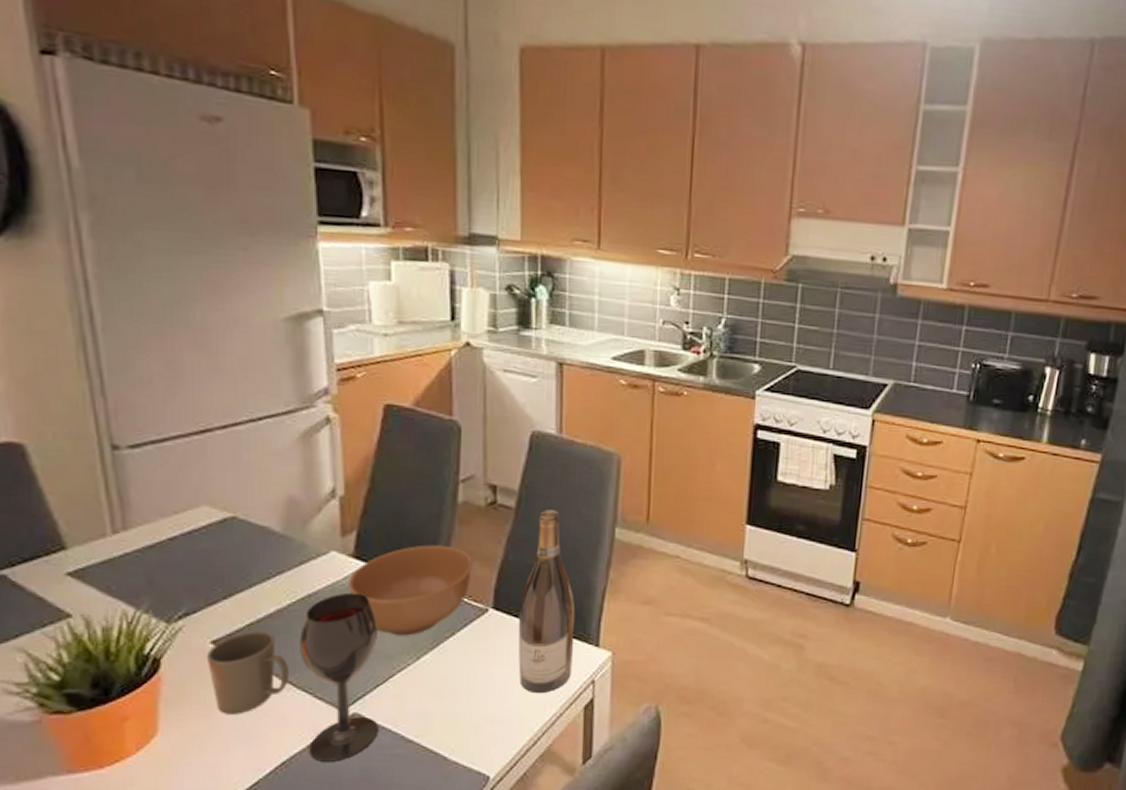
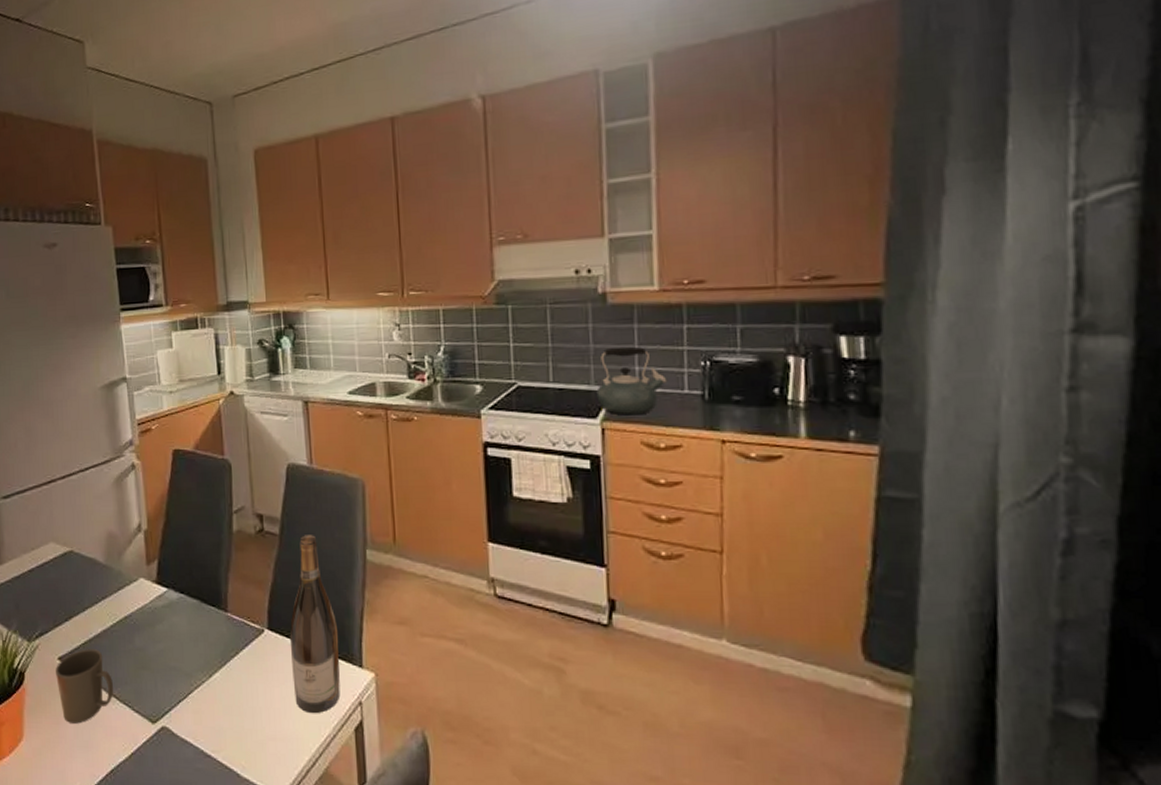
wine glass: present [300,592,378,762] -> none [120,615,183,772]
bowl: present [349,545,472,636] -> none [154,570,248,655]
kettle: none [872,340,940,410] -> present [596,346,668,416]

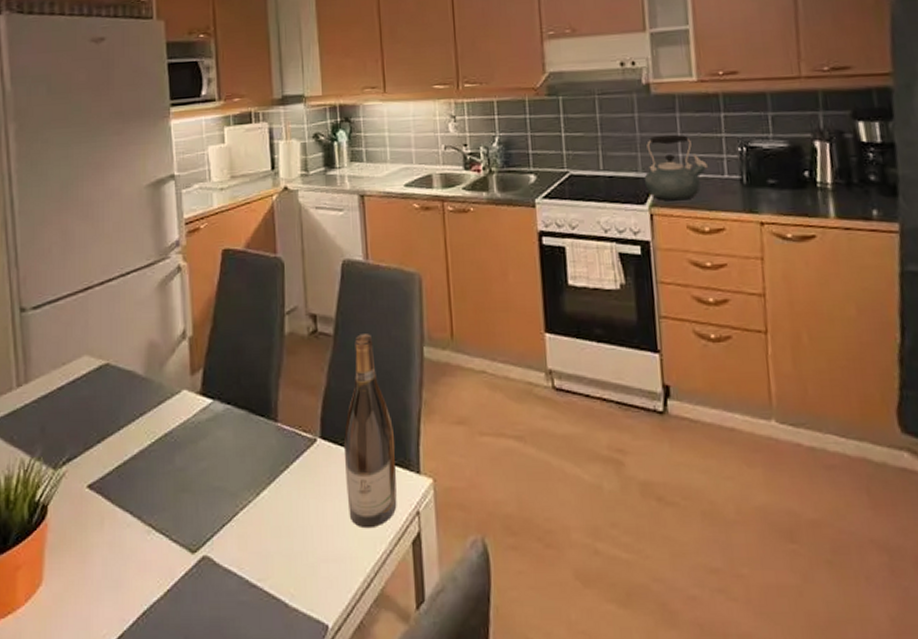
mug: present [56,649,113,724] -> none [84,473,149,561]

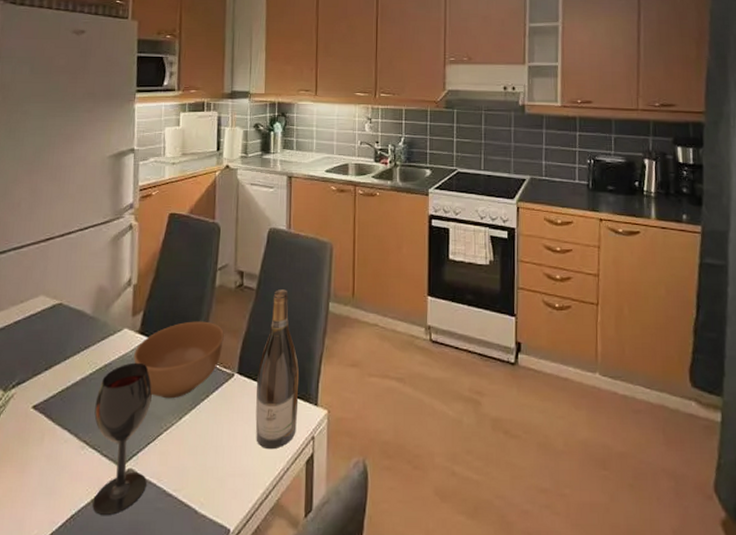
wine glass: none [158,429,226,611] -> present [92,362,152,515]
bowl: none [197,377,300,472] -> present [134,321,224,399]
kettle: present [644,134,709,201] -> none [514,146,564,198]

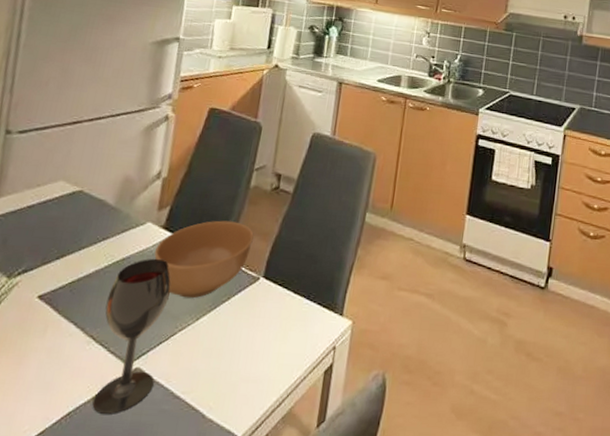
wine bottle: present [255,289,300,448] -> none [275,195,328,356]

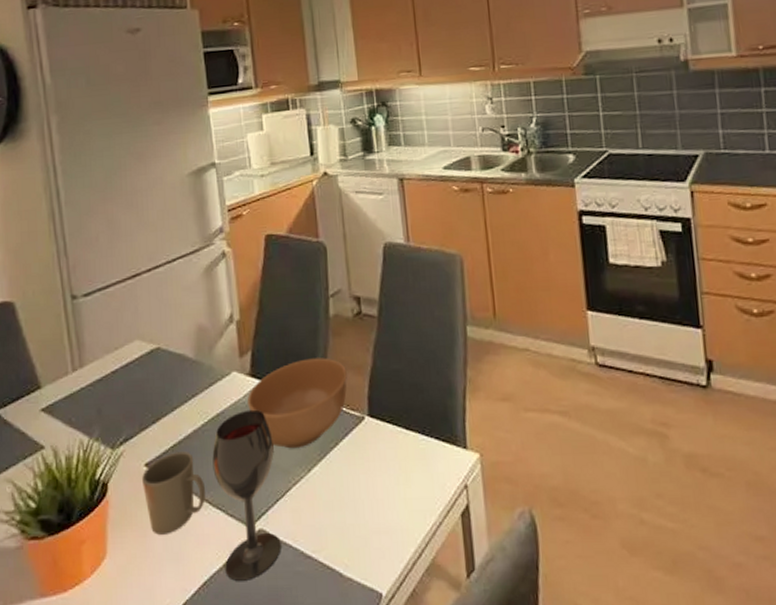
mug: none [27,288,94,364] -> present [142,451,205,535]

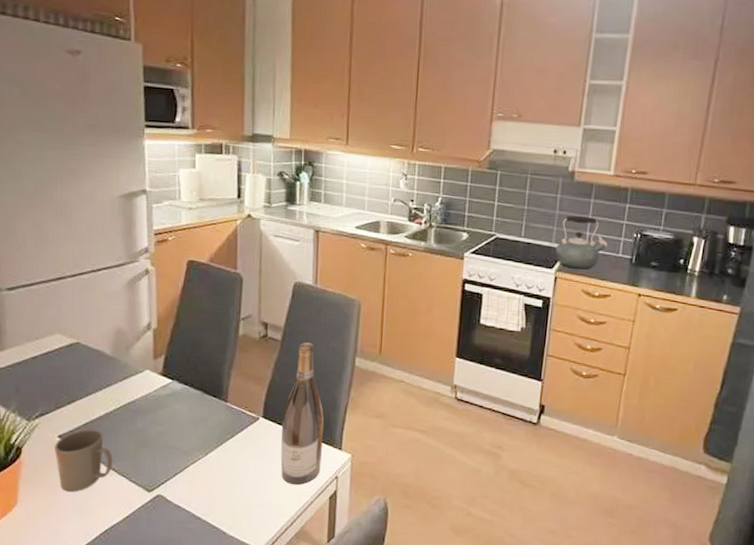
wine glass: present [212,409,281,581] -> none [121,402,177,532]
bowl: present [248,357,347,449] -> none [157,367,248,437]
wine bottle: none [391,314,445,501] -> present [280,342,324,485]
kettle: none [684,110,750,178] -> present [555,215,608,270]

